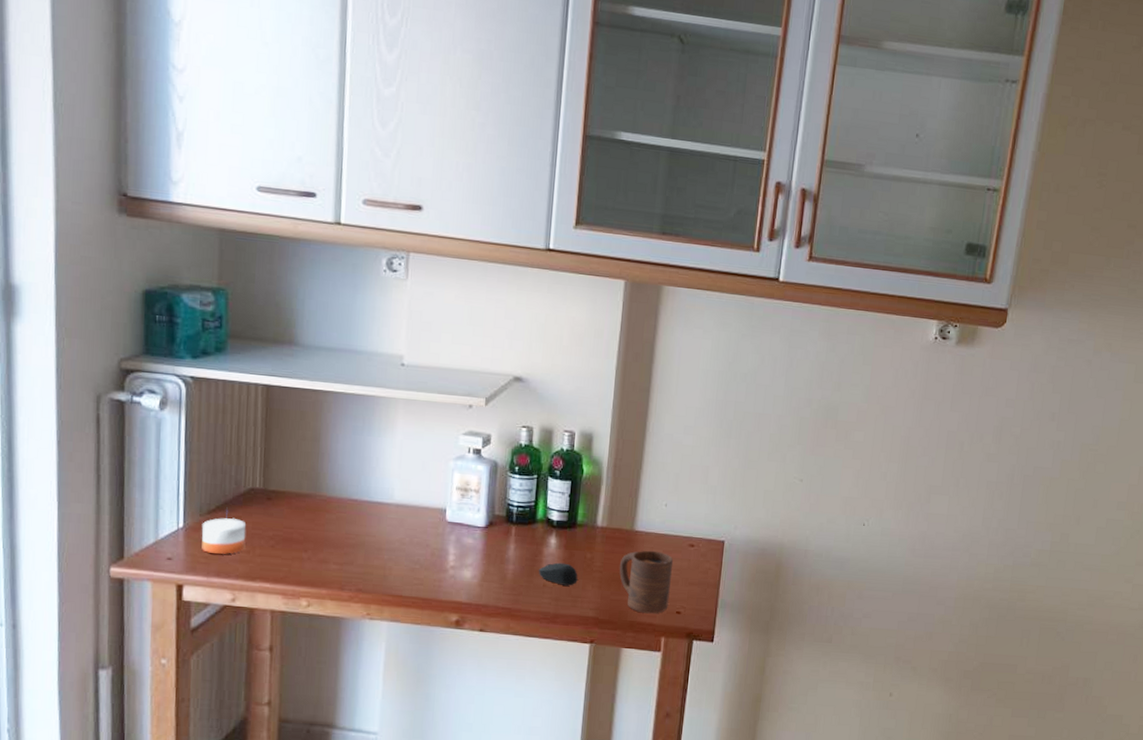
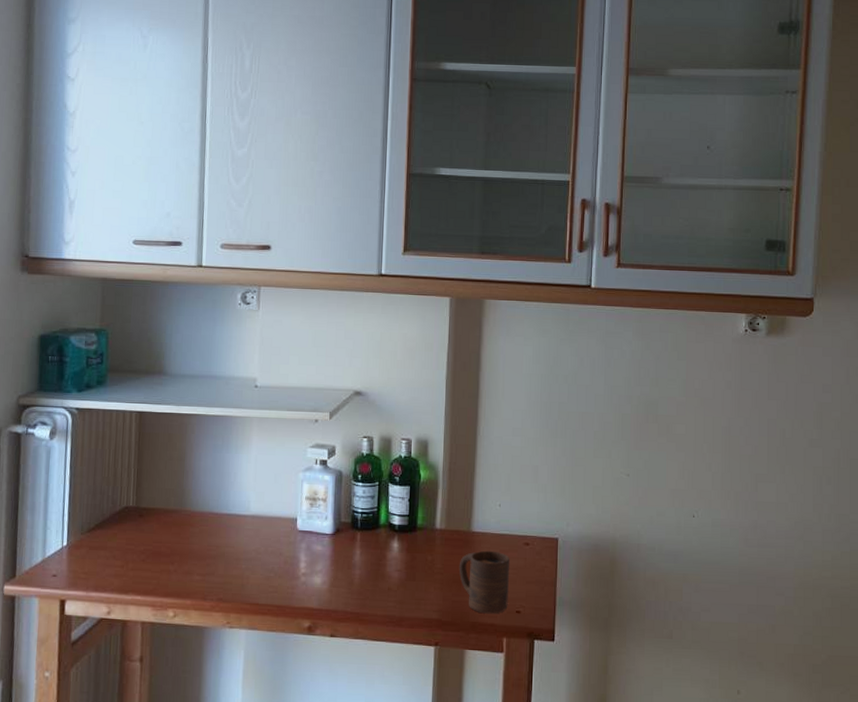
candle: present [201,513,246,554] -> none [82,531,121,569]
computer mouse: present [538,562,578,586] -> none [383,566,420,589]

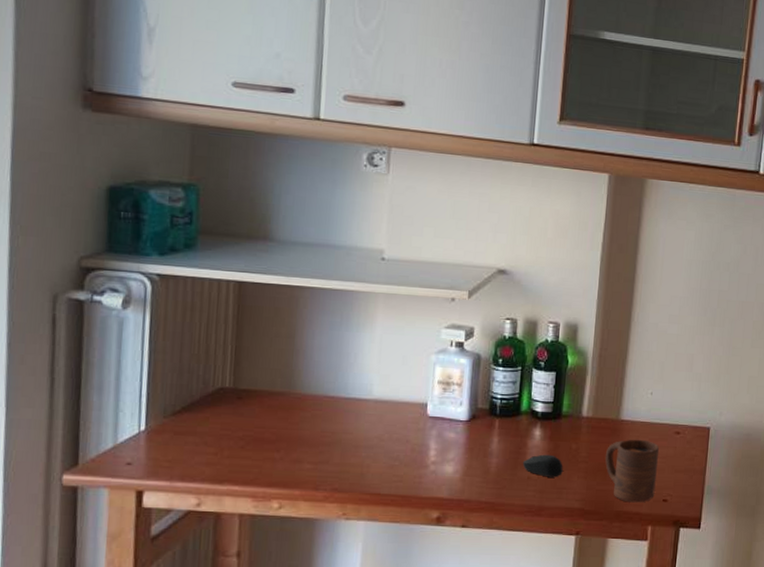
computer mouse: none [383,566,420,589] -> present [522,454,563,477]

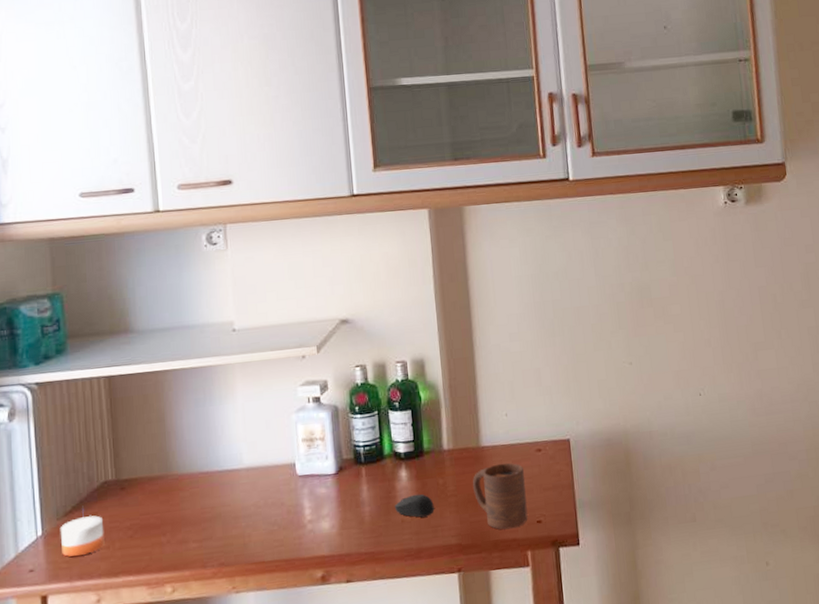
candle: none [165,414,214,457] -> present [60,512,105,557]

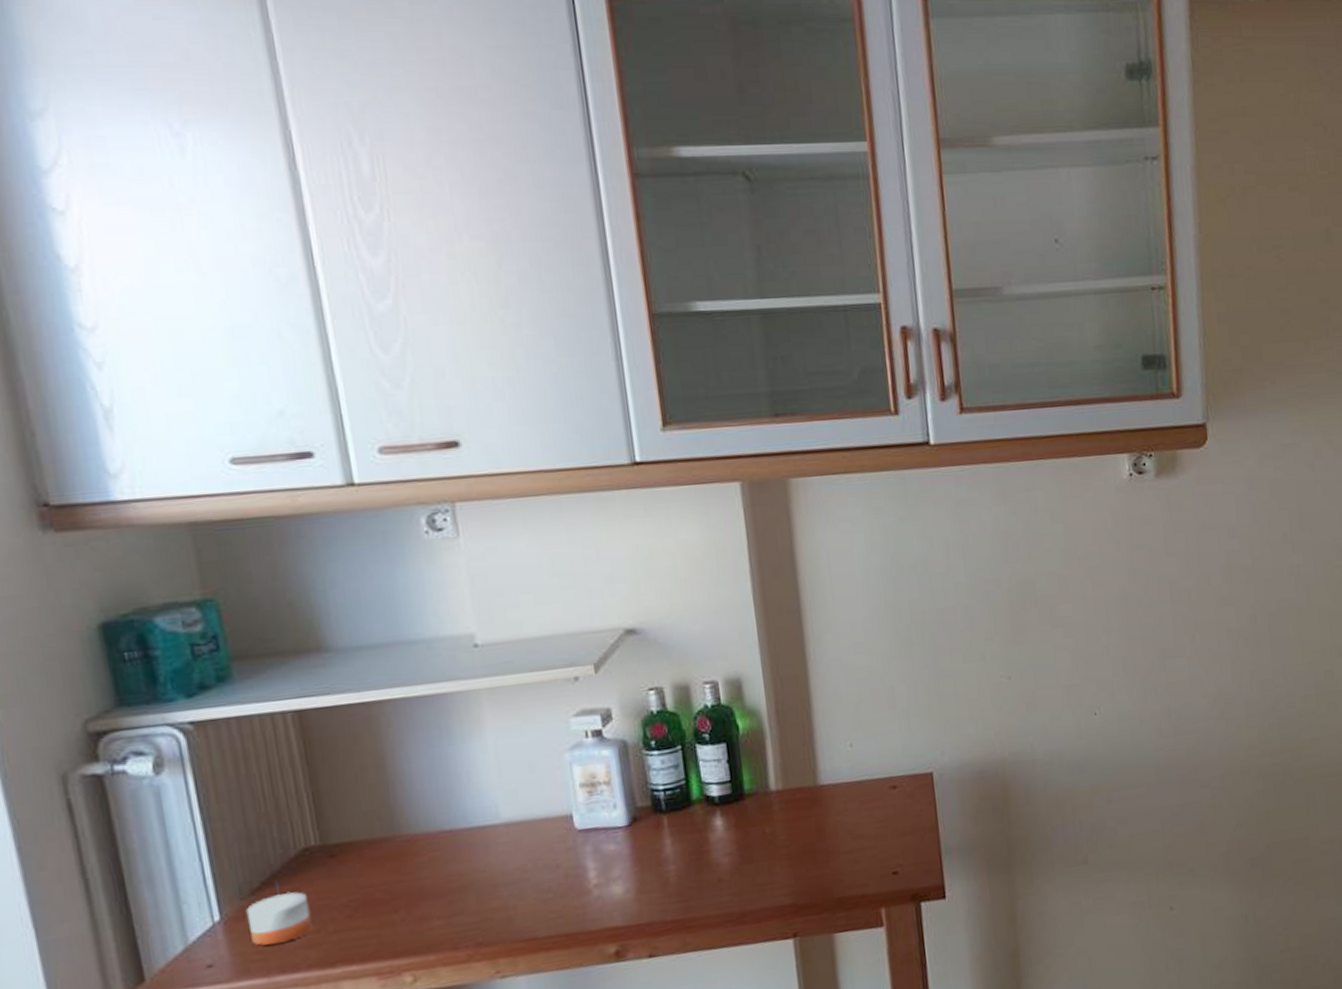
computer mouse: present [394,494,435,518] -> none [707,846,761,875]
cup: present [472,463,528,530] -> none [809,804,881,885]

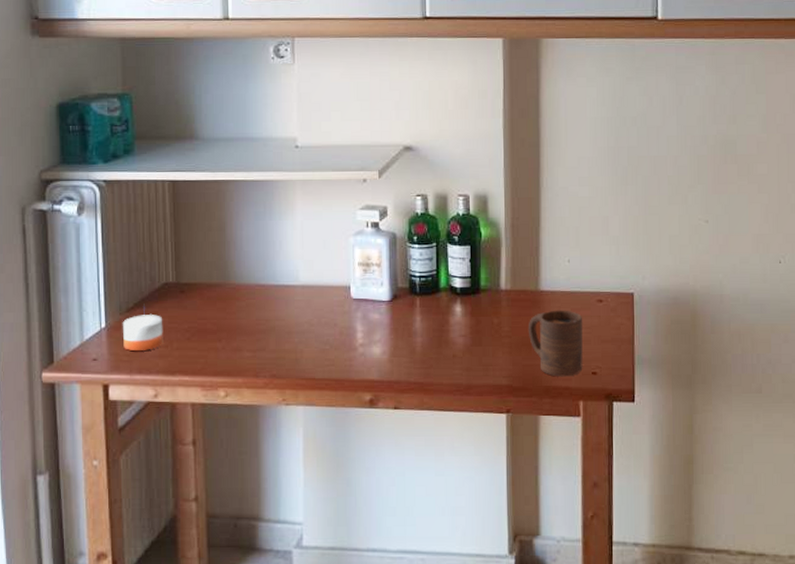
cup: none [809,804,881,885] -> present [528,310,583,377]

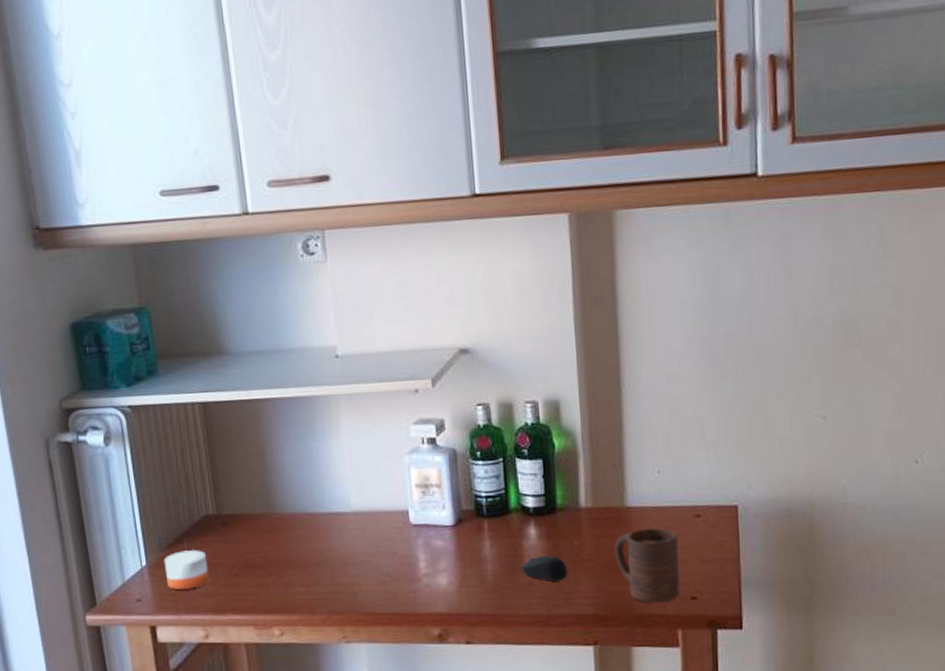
computer mouse: none [446,331,487,354] -> present [520,555,568,581]

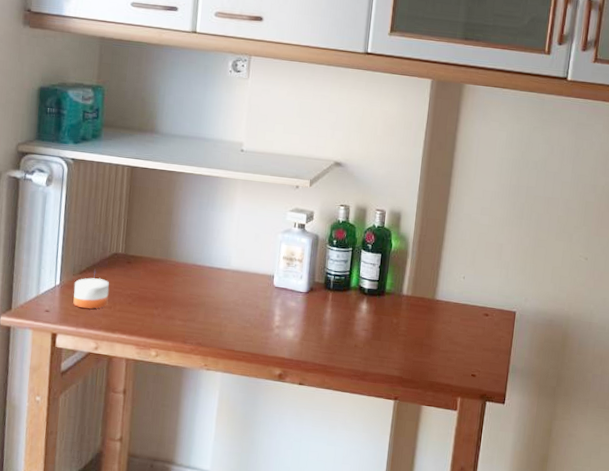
computer mouse: present [520,555,568,581] -> none [350,326,385,347]
cup: present [613,528,680,604] -> none [421,318,469,376]

